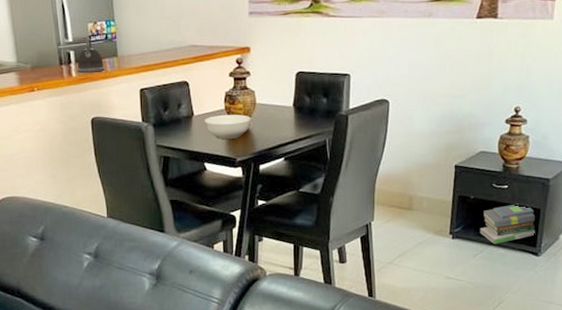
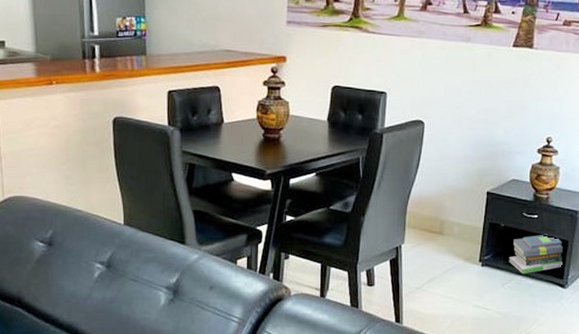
kettle: present [77,37,105,73] -> none [101,32,132,70]
bowl: present [204,114,251,139] -> none [234,124,283,150]

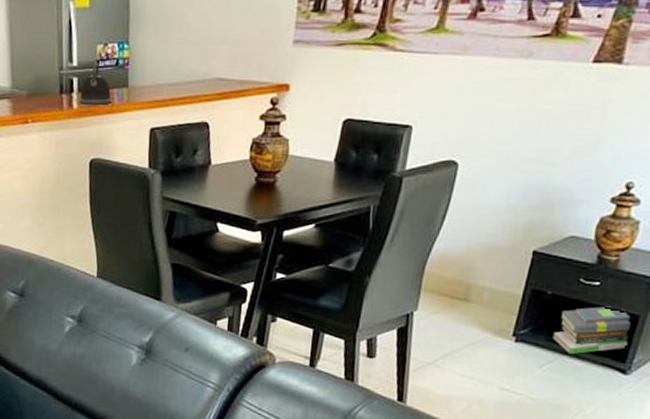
kettle: none [101,32,132,70] -> present [79,62,112,105]

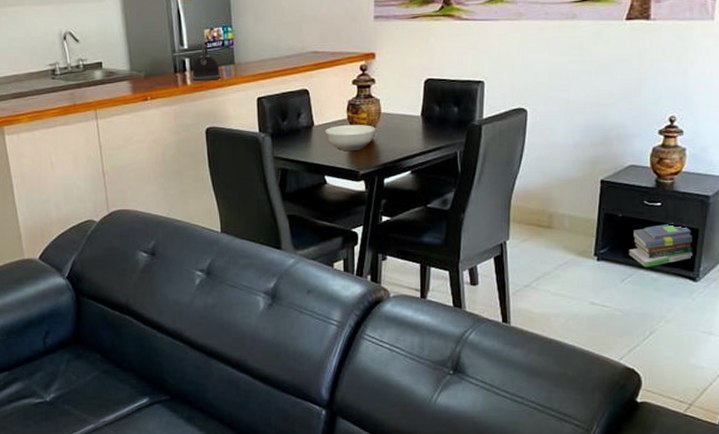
bowl: none [222,165,280,196] -> present [325,124,375,151]

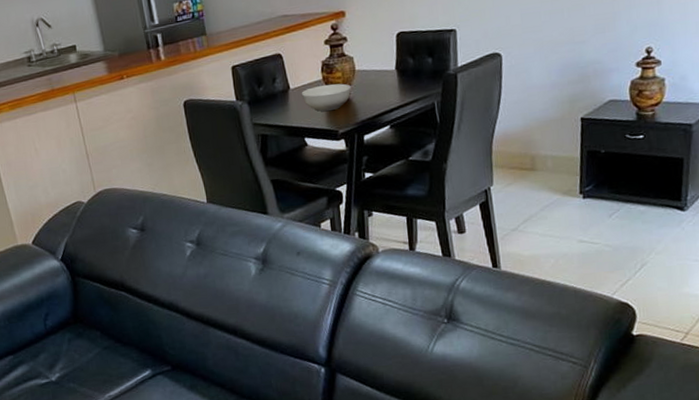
kettle: present [192,44,221,81] -> none [165,18,194,56]
books: present [628,223,694,268] -> none [614,154,680,202]

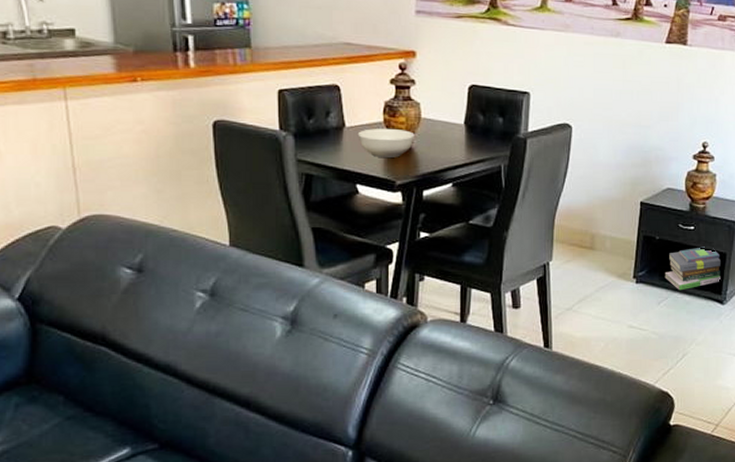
books: none [614,154,680,202] -> present [664,247,722,291]

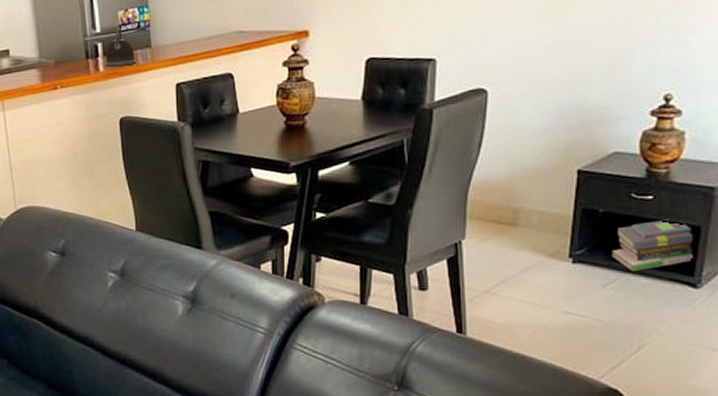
kettle: none [196,20,234,65] -> present [105,27,136,67]
bowl: present [357,128,415,158] -> none [251,110,309,140]

